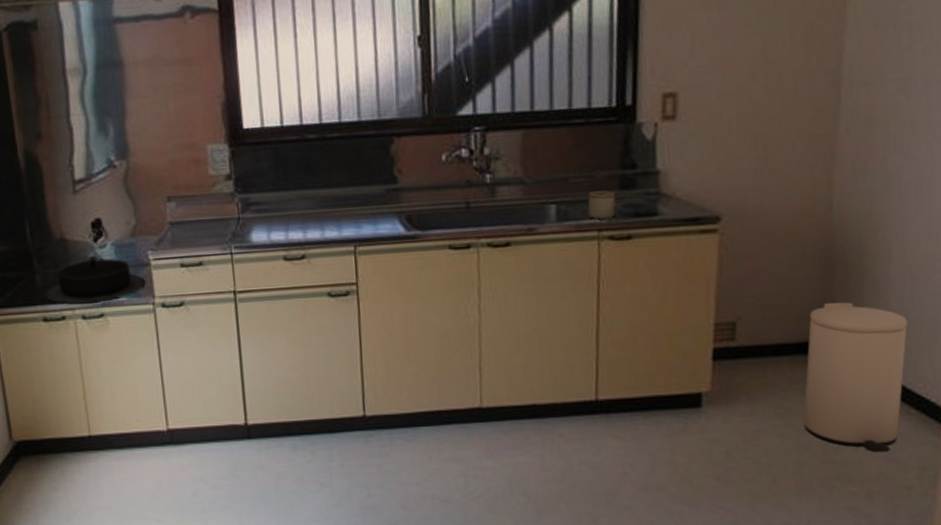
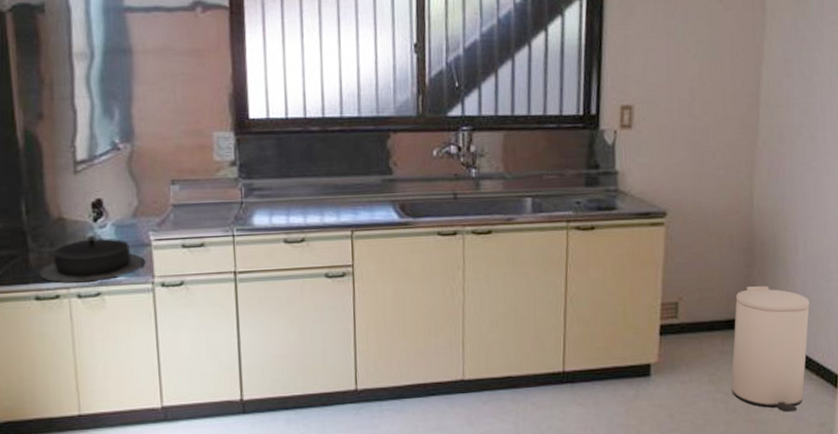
mug: present [587,190,616,220] -> none [558,187,582,213]

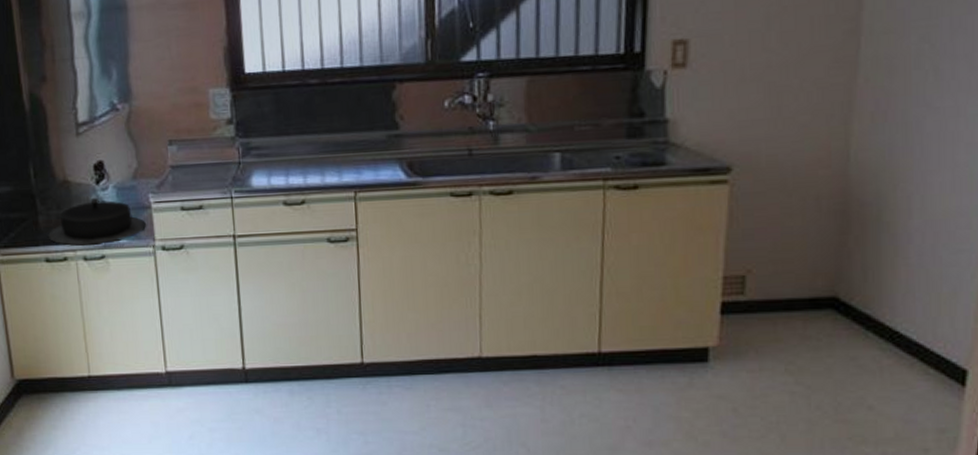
pedal bin: present [731,286,810,413] -> none [815,257,927,413]

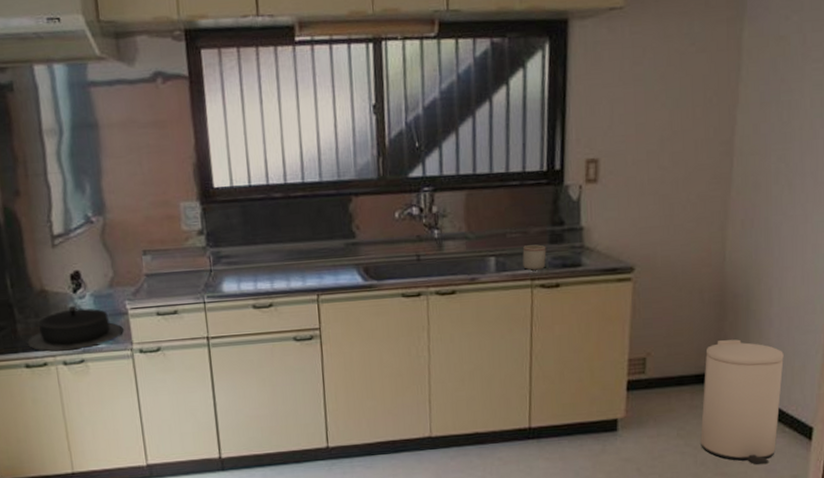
mug: none [593,139,623,169] -> present [522,244,547,271]
pedal bin: none [815,257,927,413] -> present [700,339,784,465]

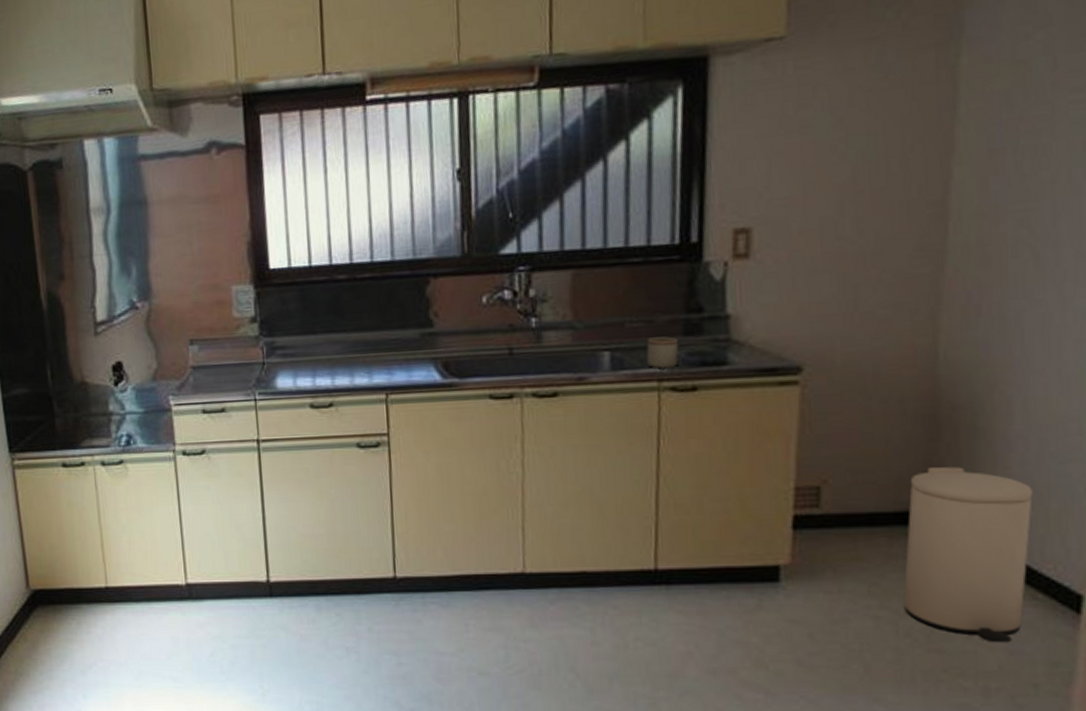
cooking pot: present [26,305,124,352] -> none [64,399,167,451]

